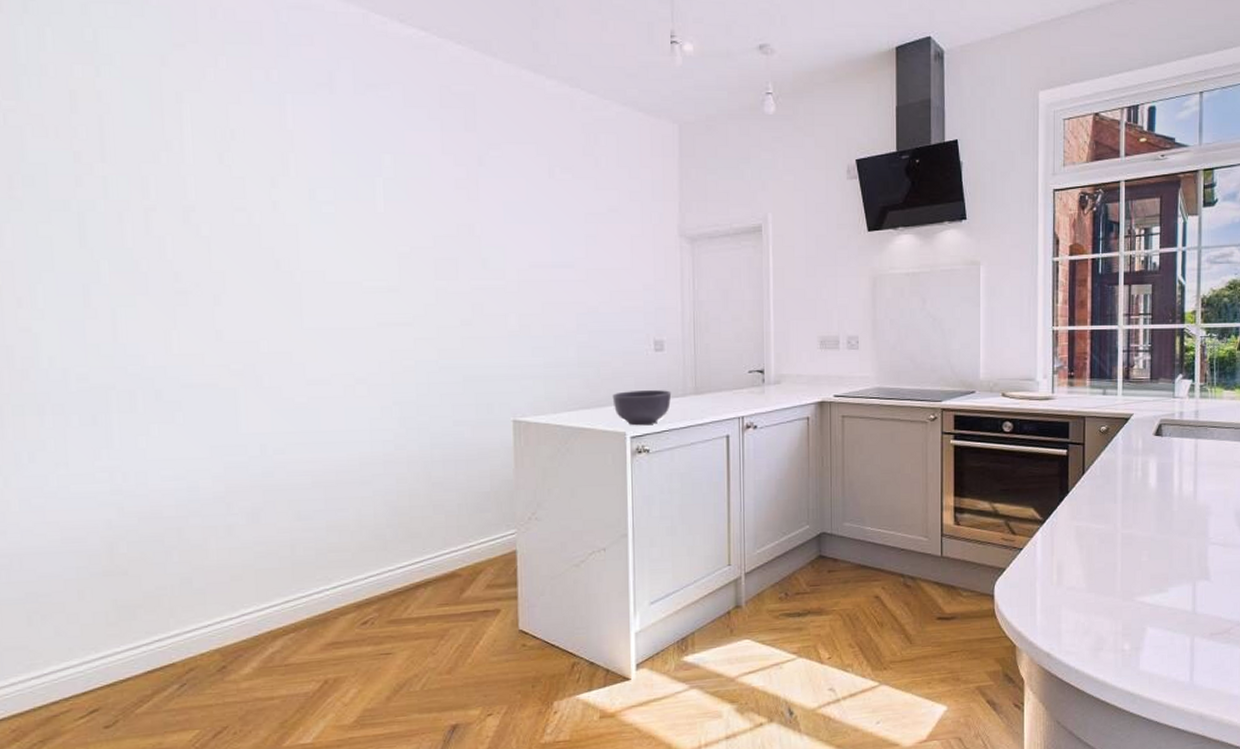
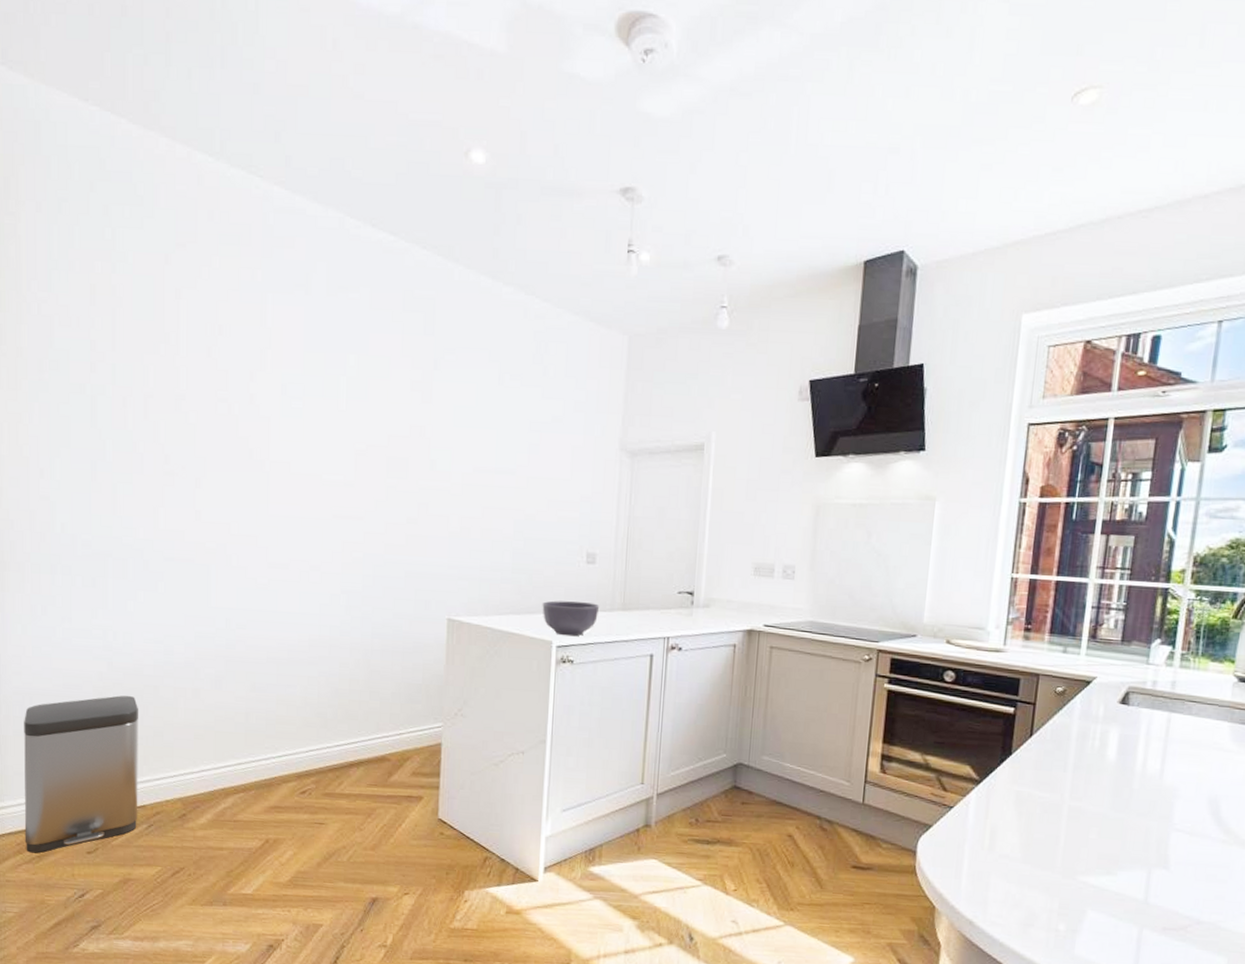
pedal bin: none [12,543,167,739] -> present [24,695,139,853]

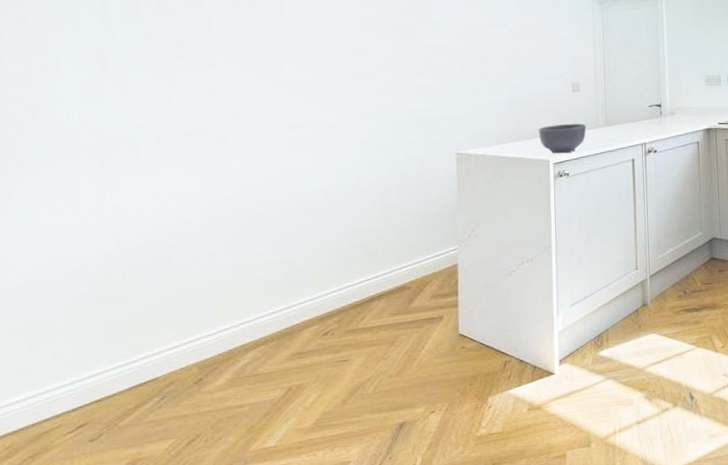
pedal bin: present [24,695,139,853] -> none [15,270,151,455]

